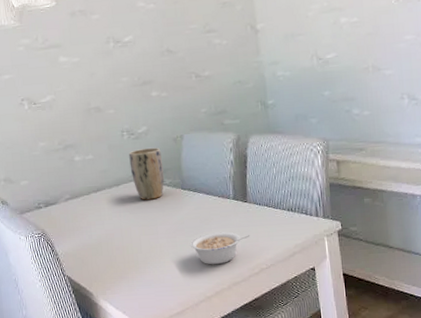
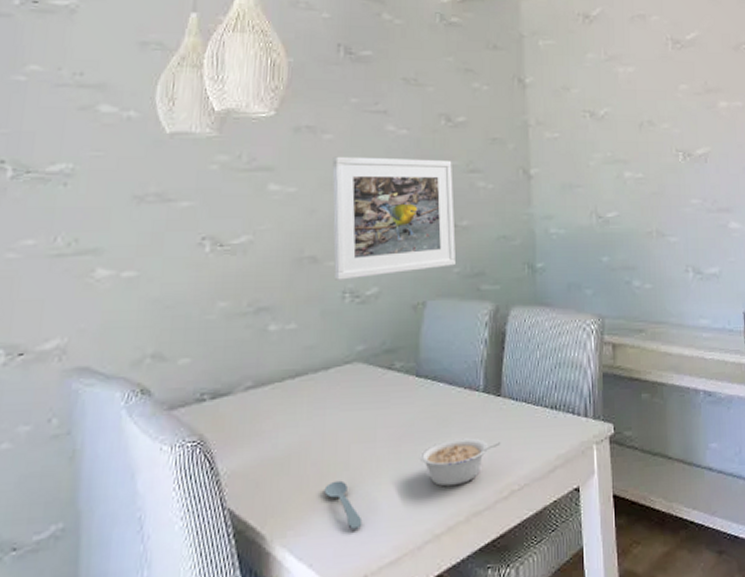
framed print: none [101,25,202,123] -> present [332,156,456,280]
spoon: none [127,259,156,292] -> present [324,480,363,531]
plant pot: present [129,148,165,200] -> none [348,317,395,391]

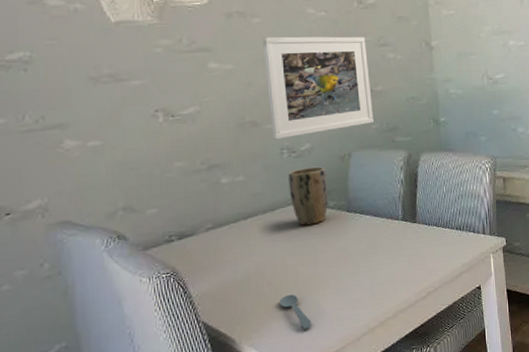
plant pot: none [348,317,395,391] -> present [288,167,329,226]
legume: present [419,438,501,487] -> none [353,255,418,293]

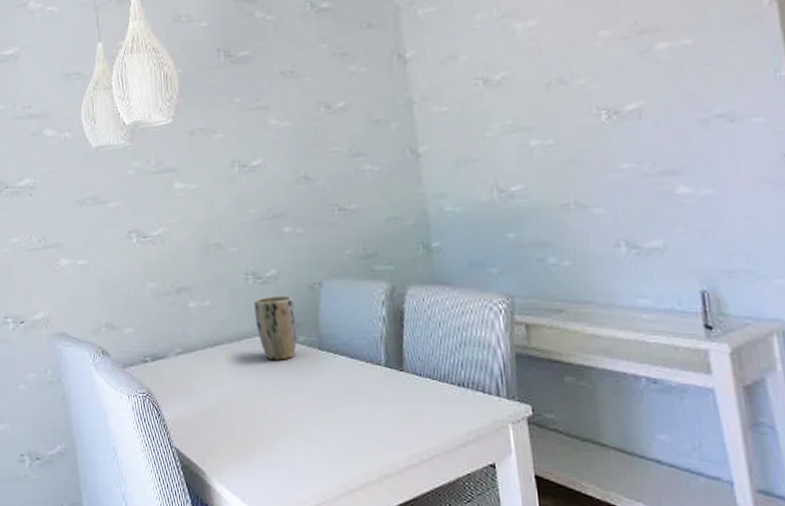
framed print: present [262,36,373,140] -> none [224,147,347,264]
spoon: present [279,294,312,330] -> none [248,434,283,477]

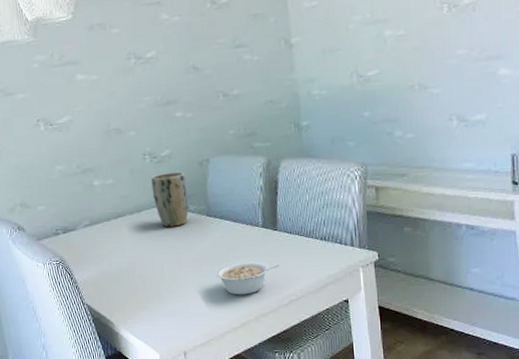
legume: none [328,407,408,449] -> present [215,261,280,295]

